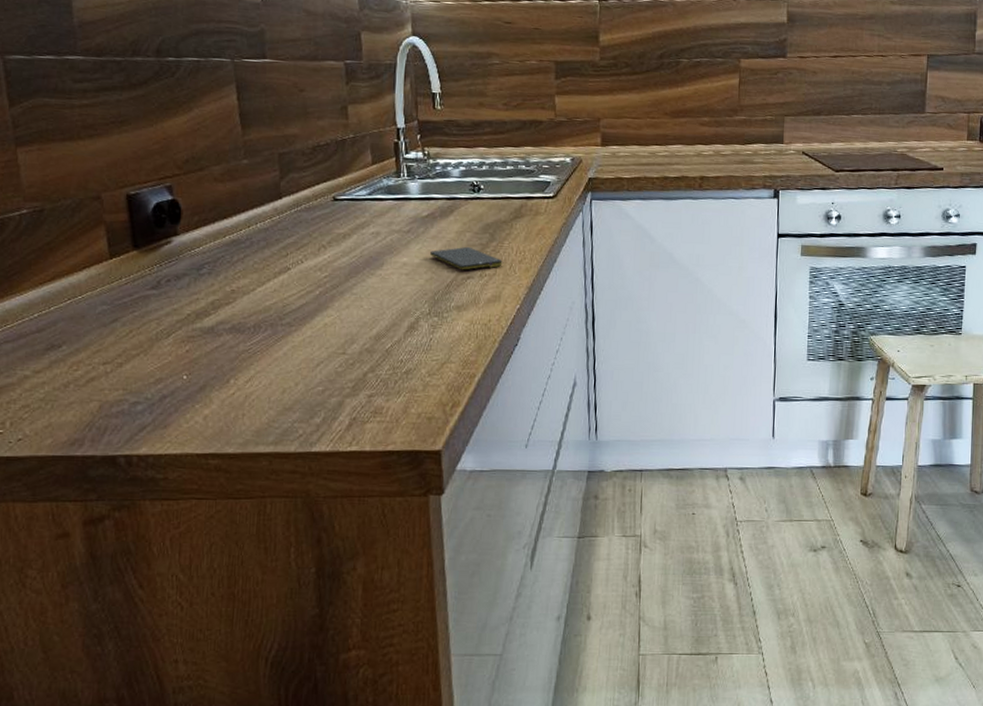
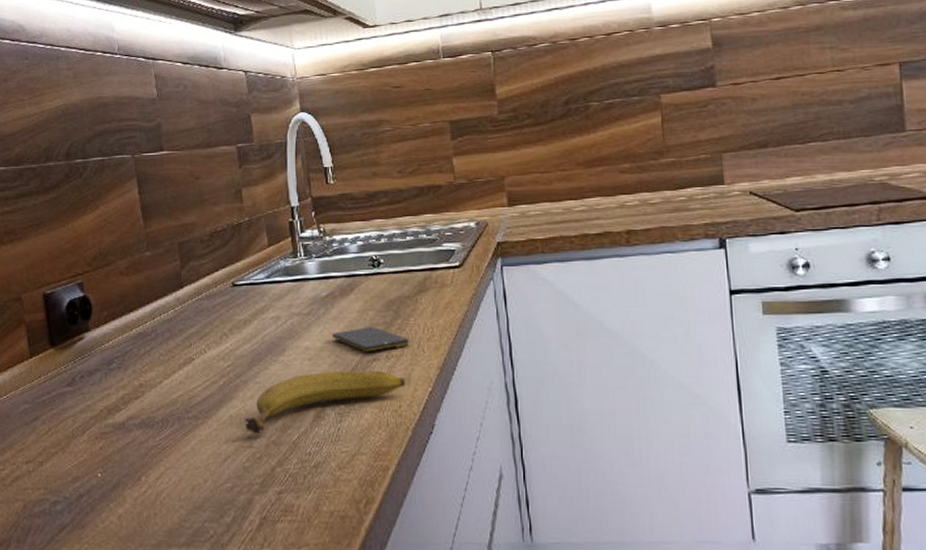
fruit: none [340,286,497,342] -> present [245,370,406,434]

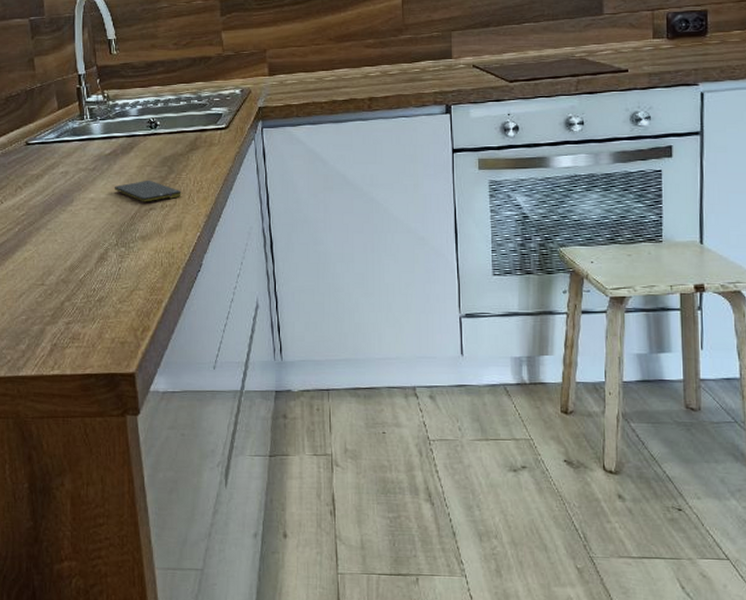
fruit: present [245,370,406,434] -> none [38,218,178,274]

